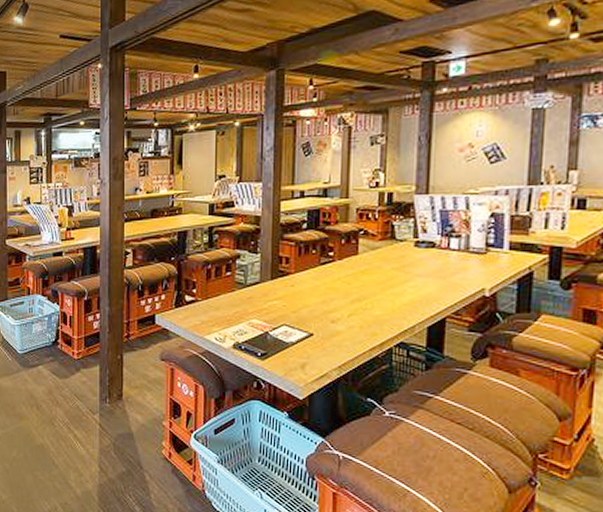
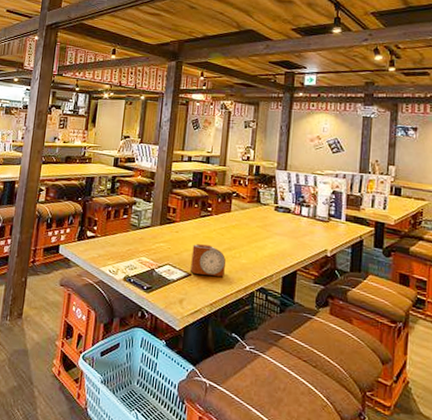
alarm clock: none [312,298,355,333] -> present [190,244,226,277]

